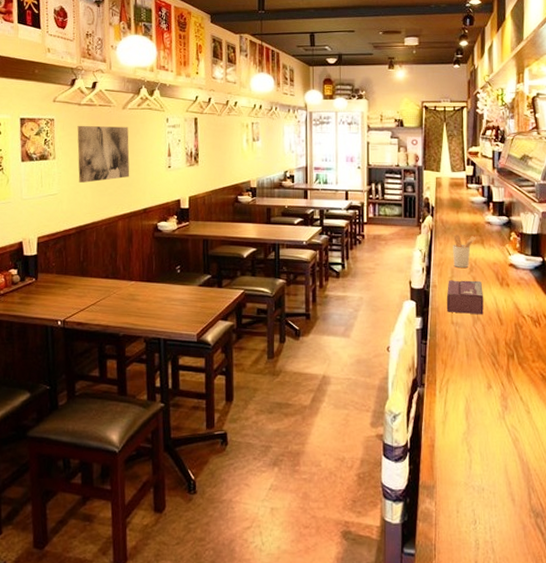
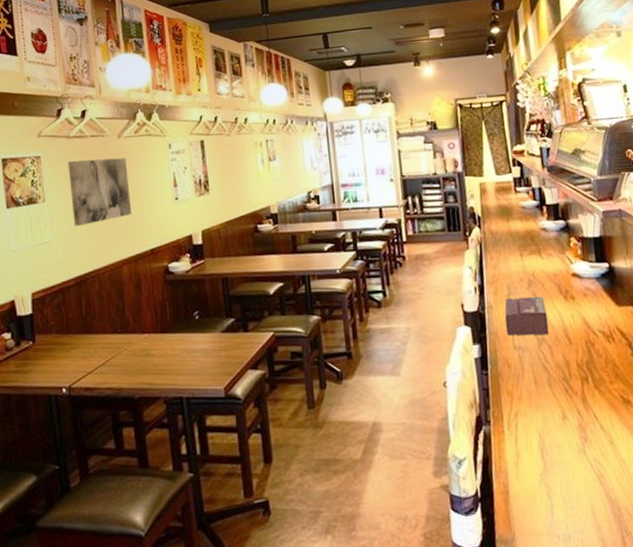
utensil holder: present [453,235,477,268] -> none [506,246,533,283]

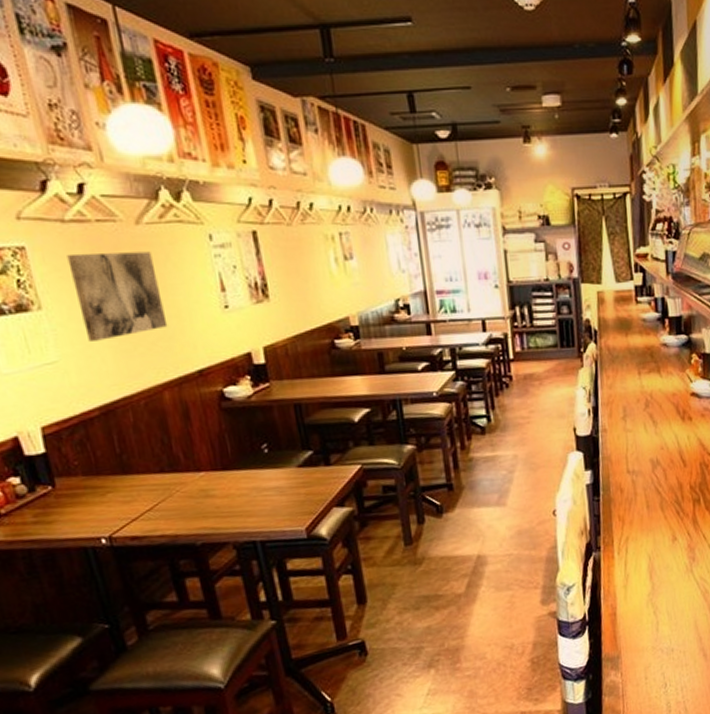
tissue box: present [504,296,549,336] -> none [619,417,664,460]

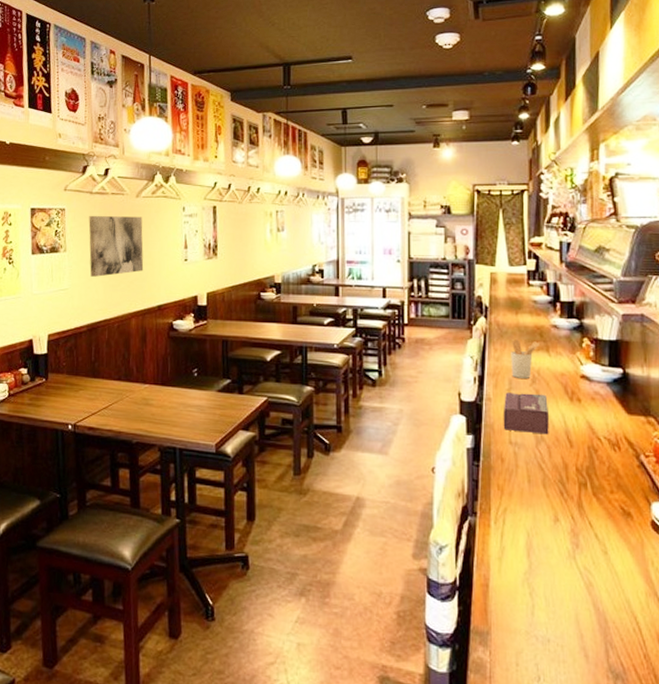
tissue box: none [619,417,664,460] -> present [503,392,549,435]
utensil holder: none [623,363,652,405] -> present [511,339,541,378]

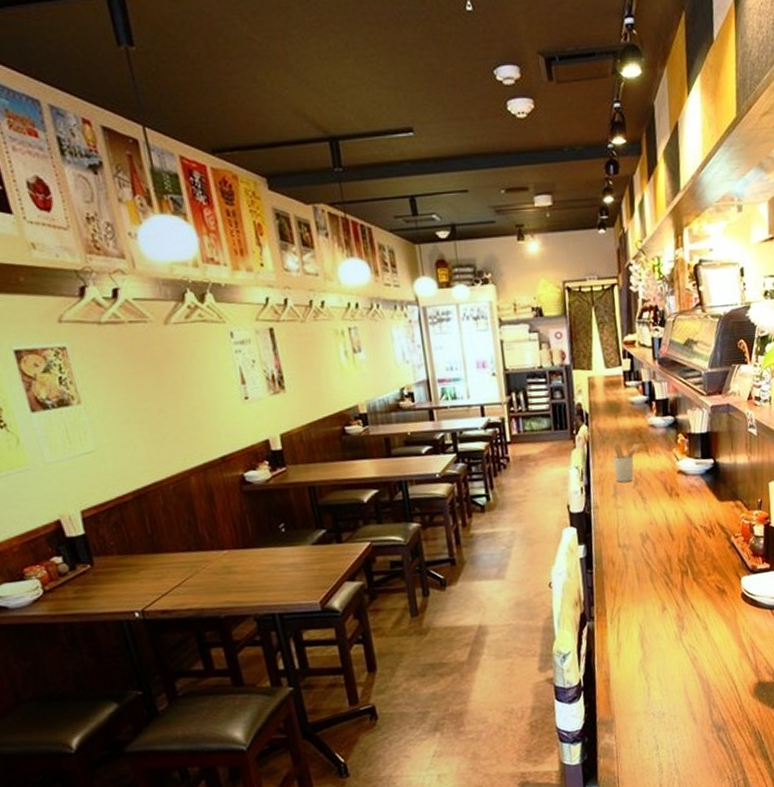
wall art: present [88,215,144,277] -> none [103,349,194,432]
tissue box: present [503,392,549,435] -> none [610,494,653,535]

